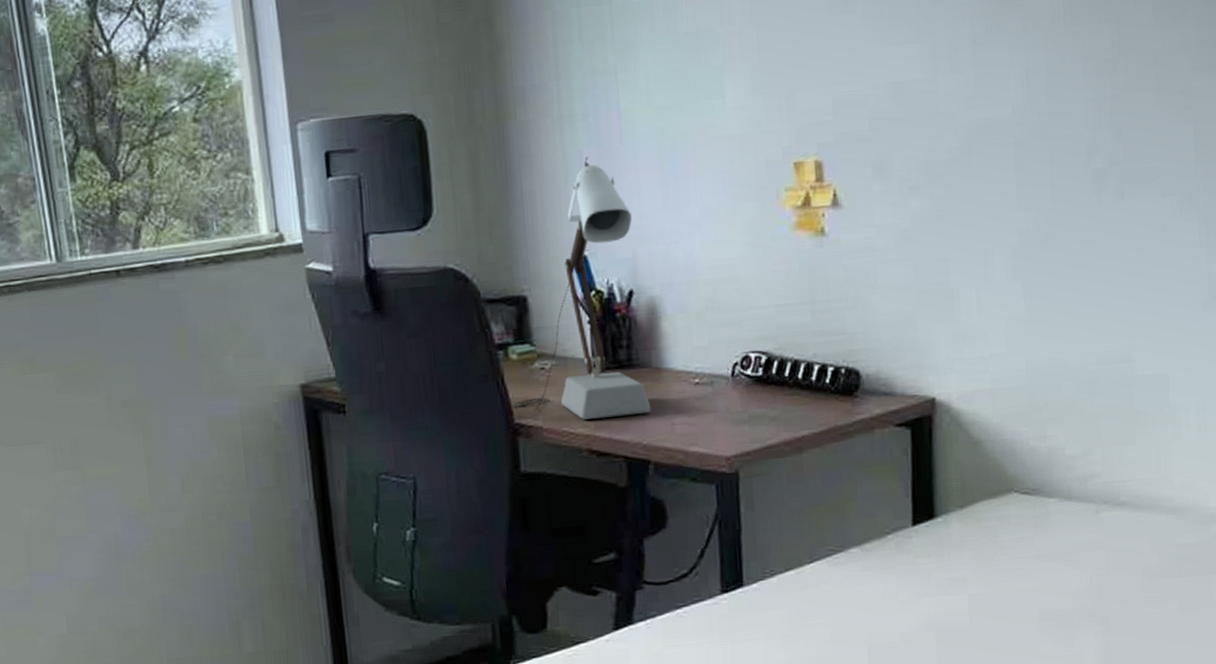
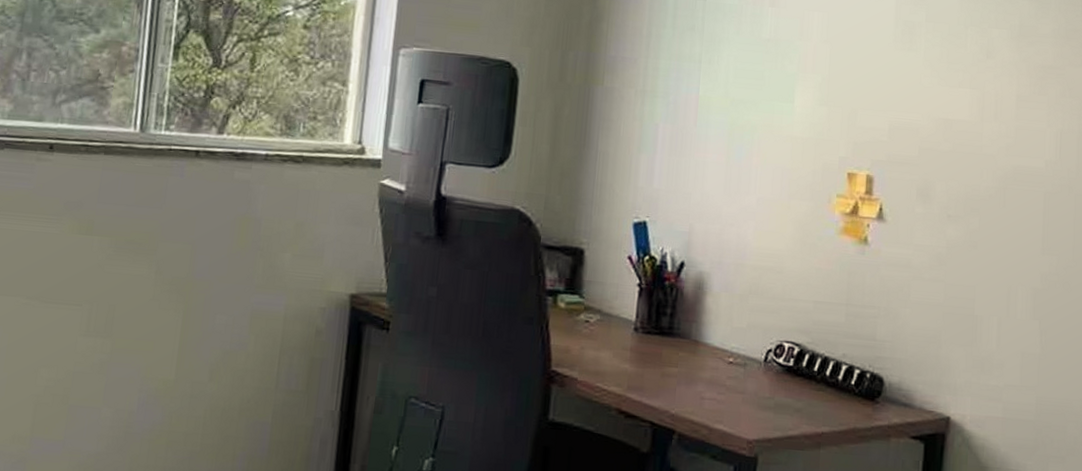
desk lamp: present [512,156,651,420] -> none [551,131,694,383]

